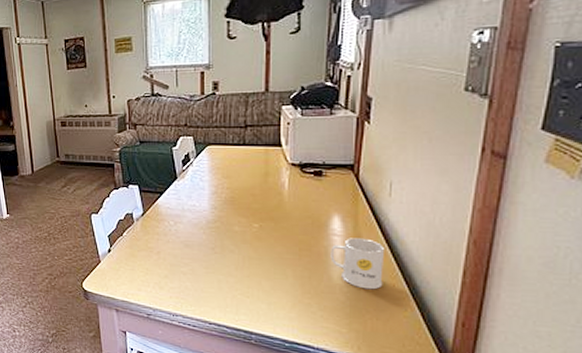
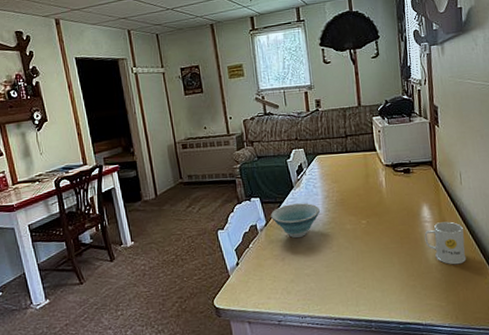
bowl: none [149,196,204,234] -> present [271,203,320,239]

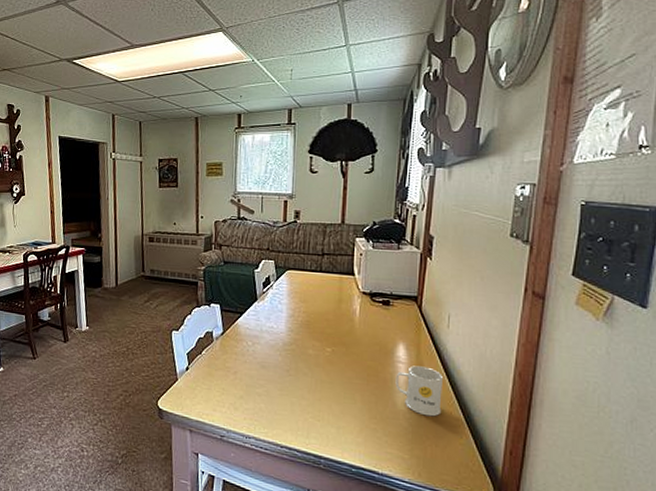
bowl: present [271,203,320,239] -> none [229,316,282,354]

